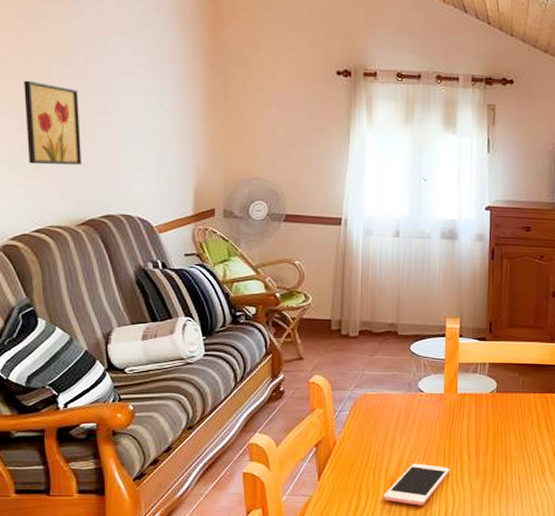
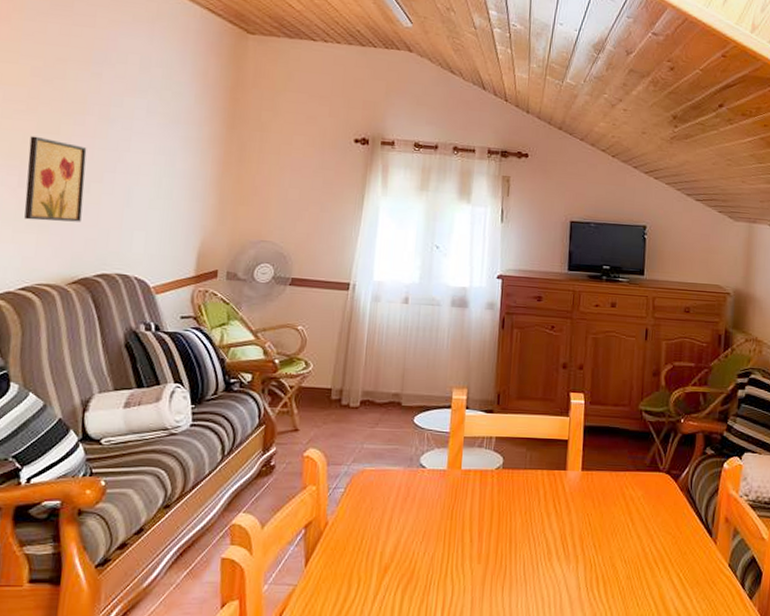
cell phone: present [383,463,450,506] -> none [376,547,451,596]

